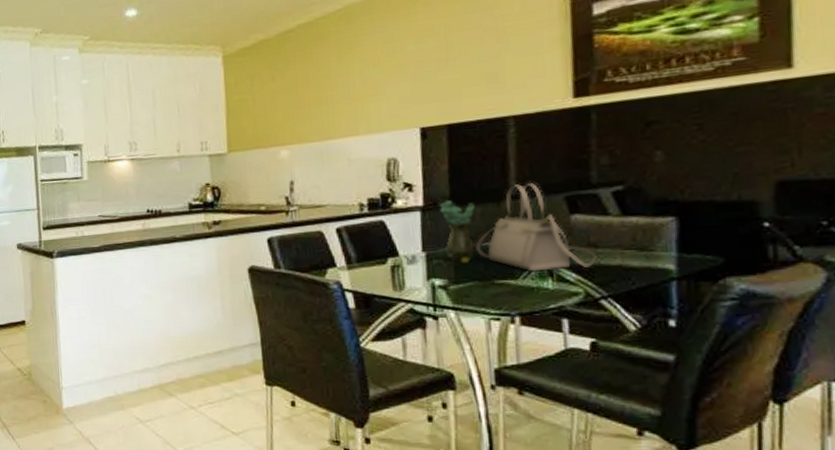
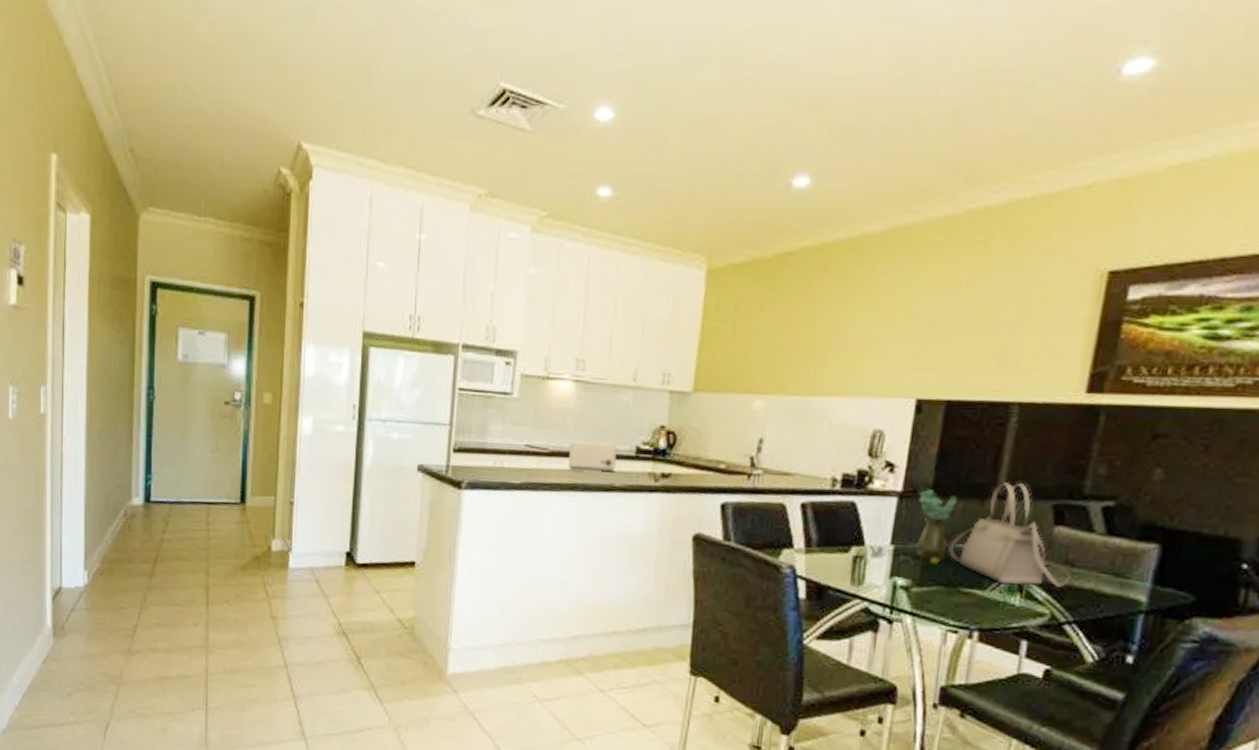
toaster: none [134,204,175,230] -> present [568,441,620,473]

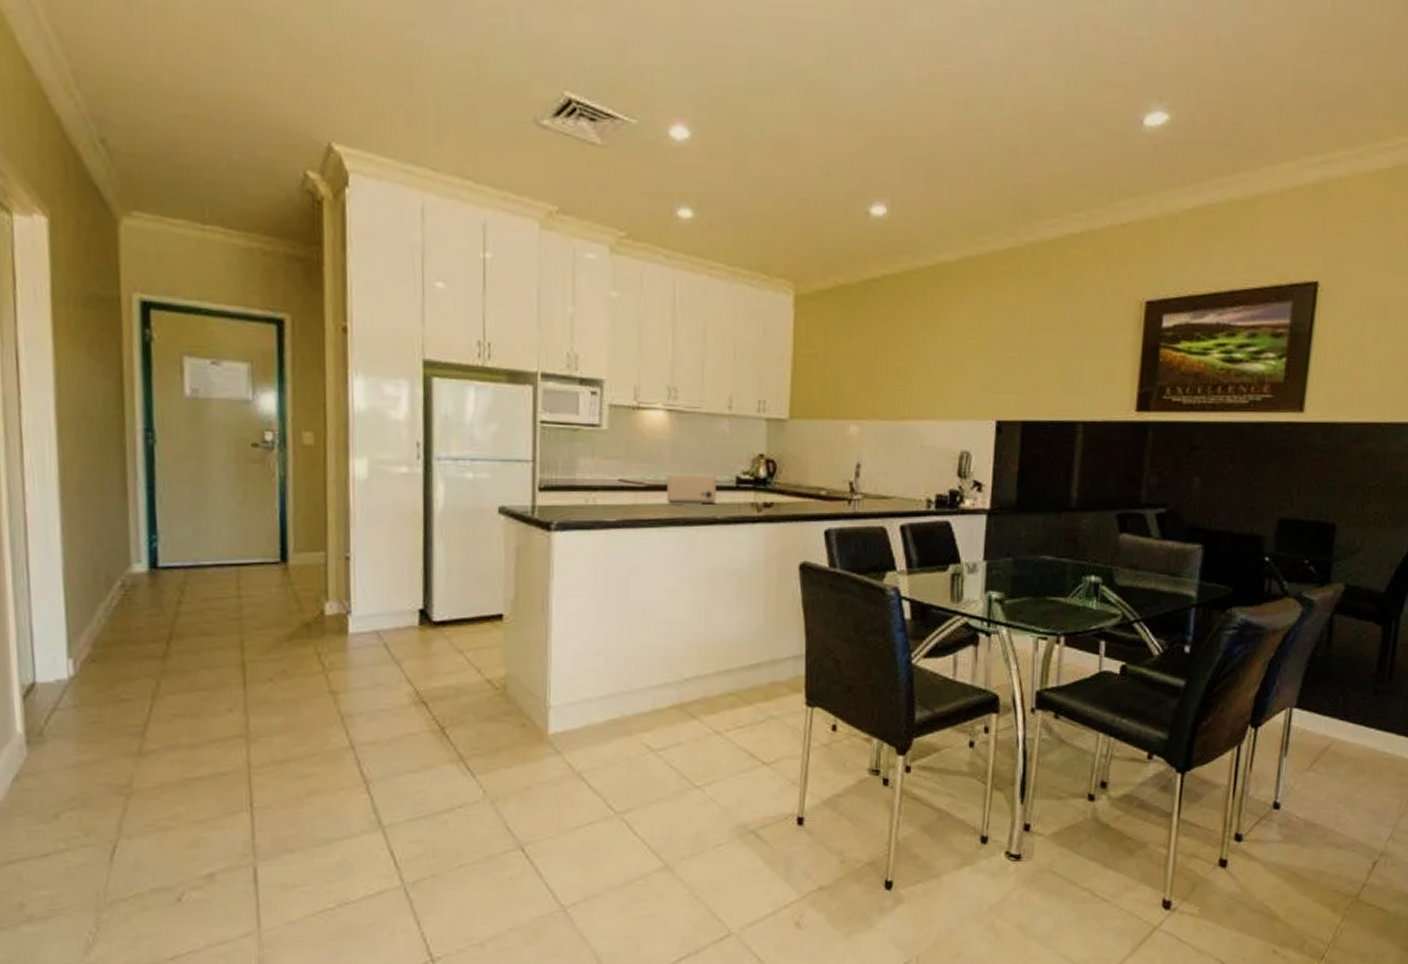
vase: present [916,484,957,565] -> none [1004,501,1038,577]
handbag: present [948,482,1072,589] -> none [1034,496,1136,590]

